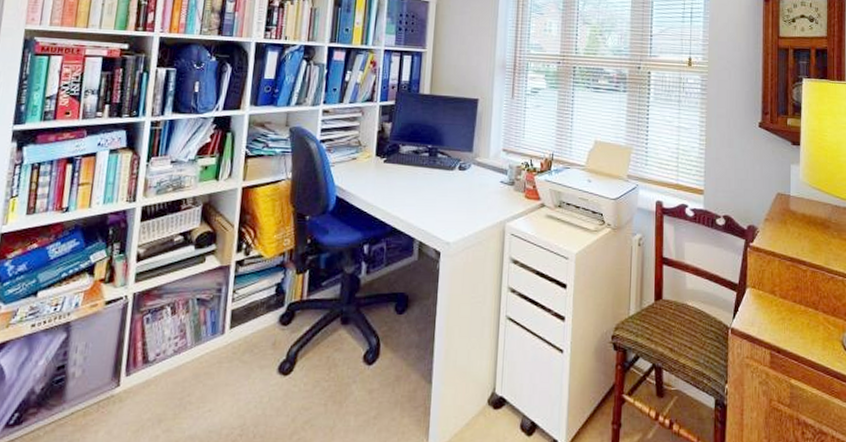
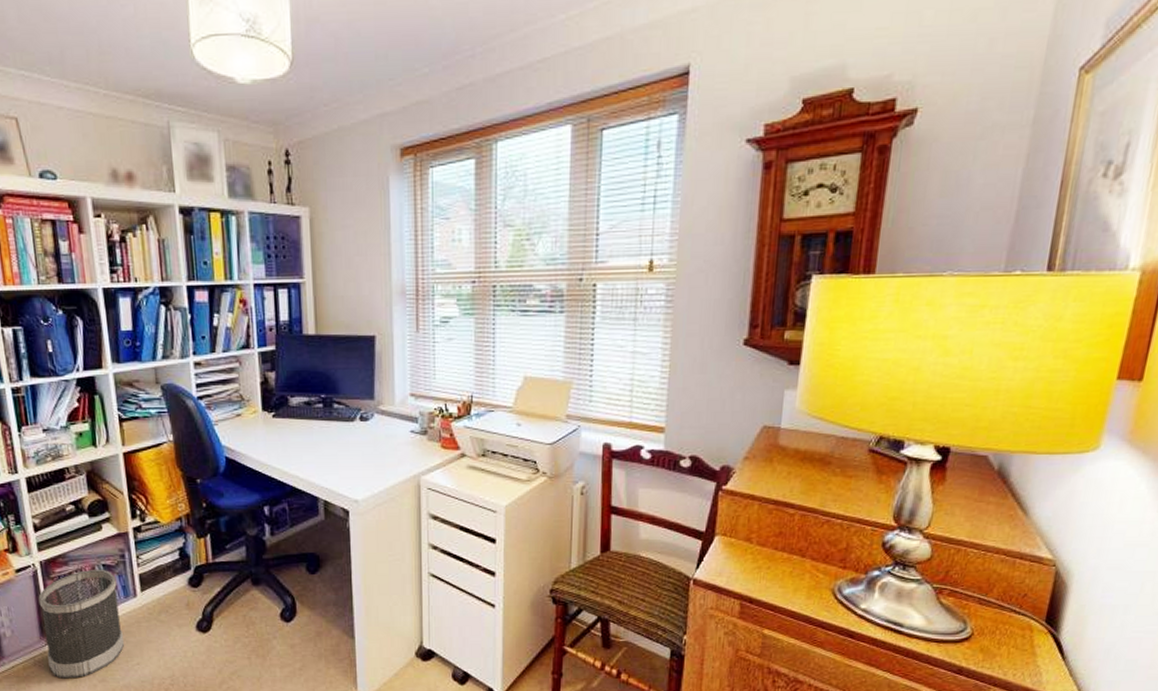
wastebasket: none [112,304,208,428] -> present [38,570,124,679]

